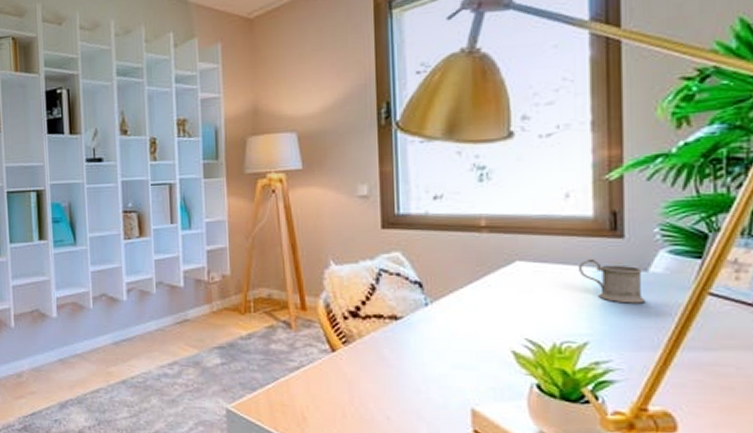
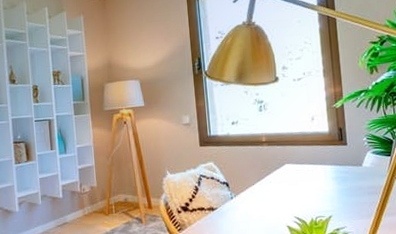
mug: present [579,258,645,304] -> none [323,159,362,188]

